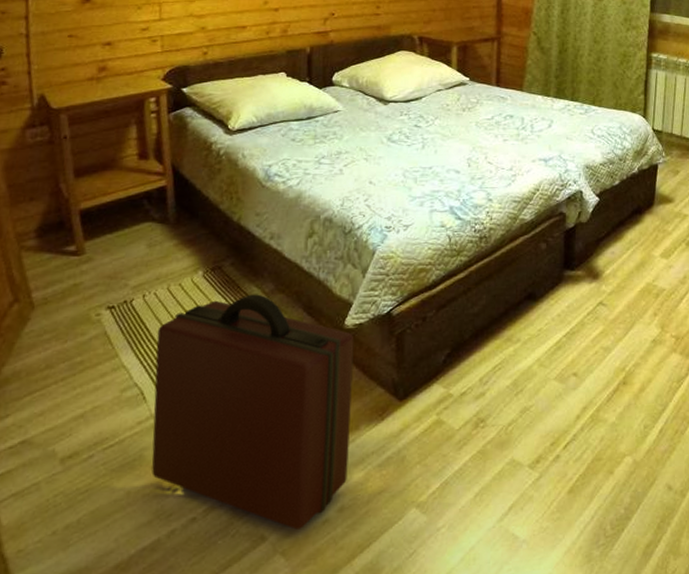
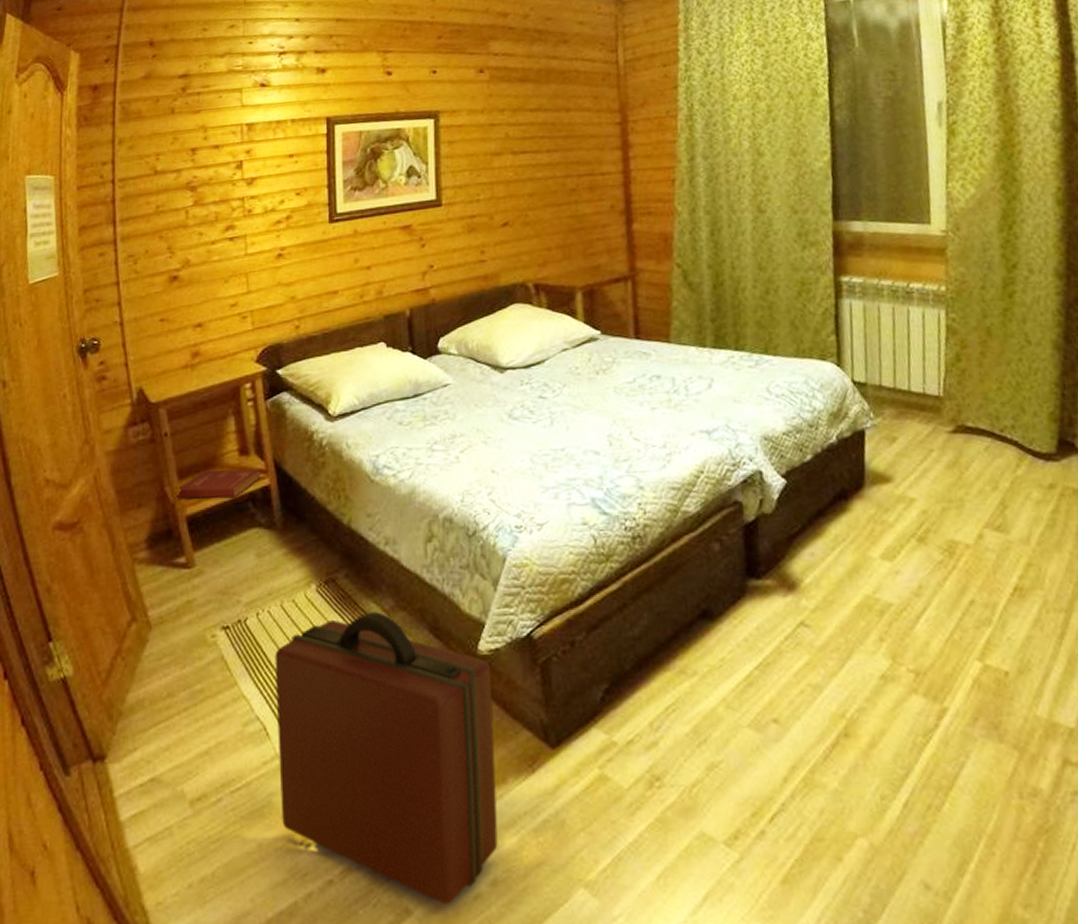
book: none [70,170,158,196] -> present [175,468,260,500]

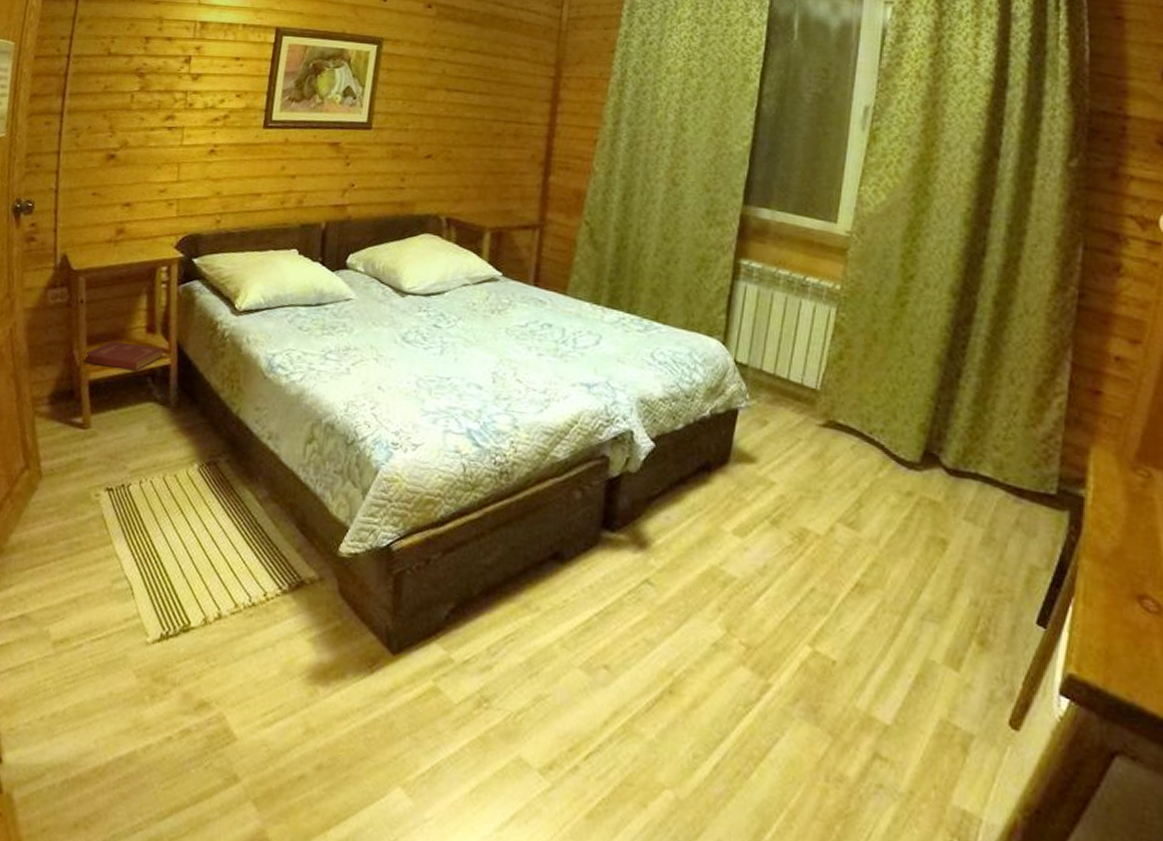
briefcase: present [275,612,498,904] -> none [133,498,348,779]

